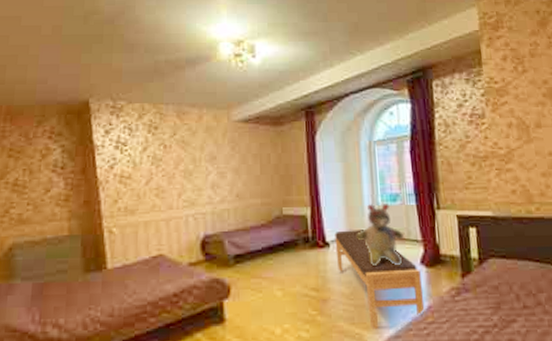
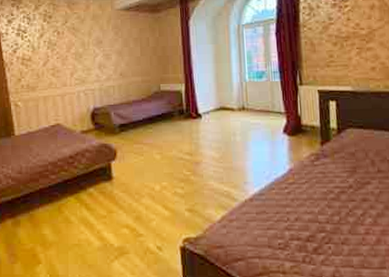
bench: present [335,230,425,330] -> none [206,103,287,188]
stuffed bear: present [357,204,404,266] -> none [226,80,268,135]

